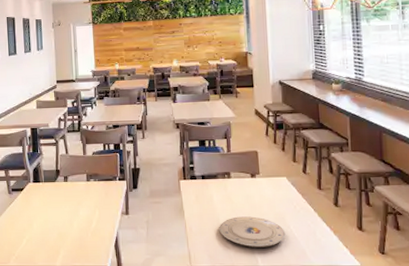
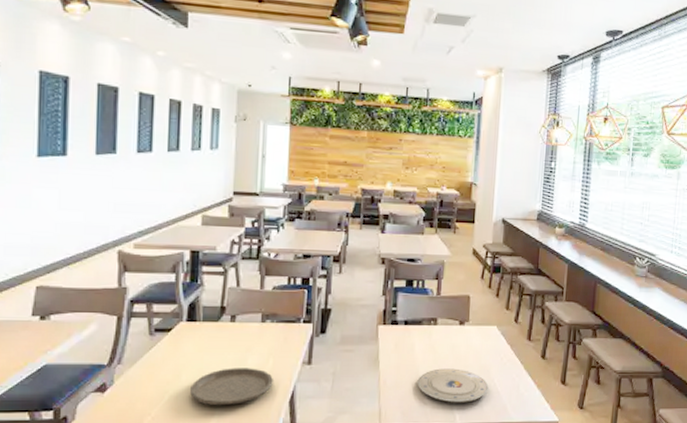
plate: none [40,218,100,249] -> present [190,368,273,406]

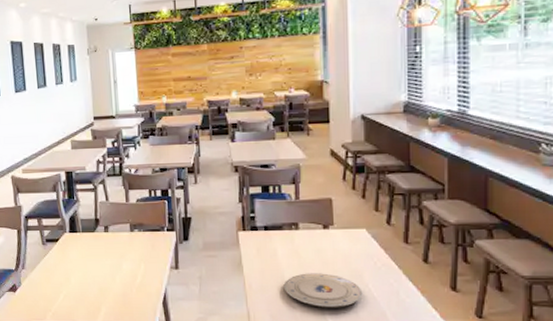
plate: present [190,368,273,406] -> none [79,272,146,305]

